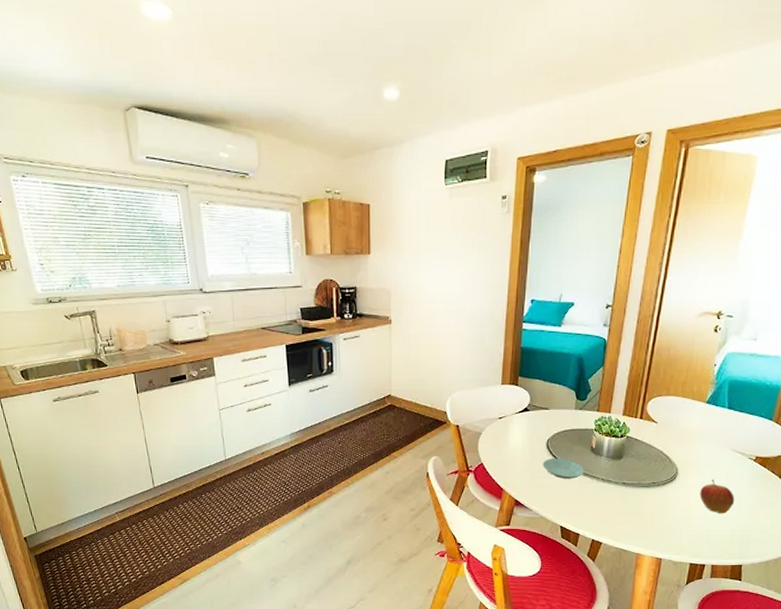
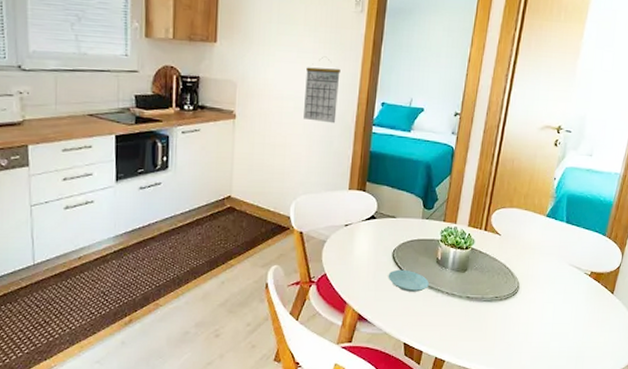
calendar: none [455,260,489,323] -> present [304,57,341,124]
fruit: present [700,479,735,514] -> none [539,294,572,330]

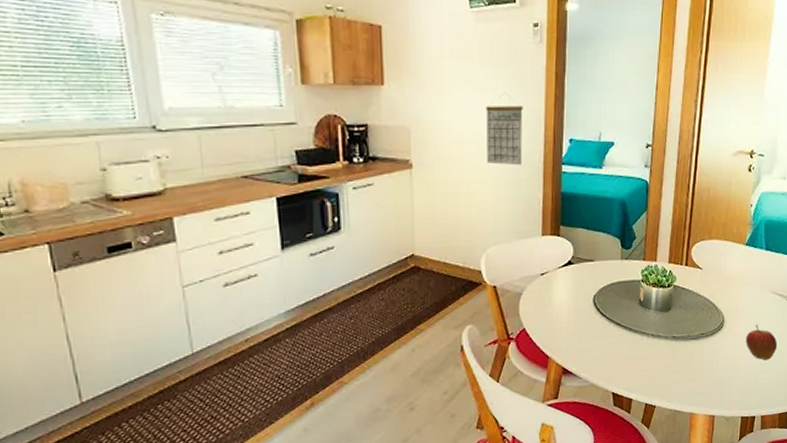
saucer: present [388,269,429,292] -> none [590,315,633,339]
fruit: none [539,294,572,330] -> present [746,324,778,361]

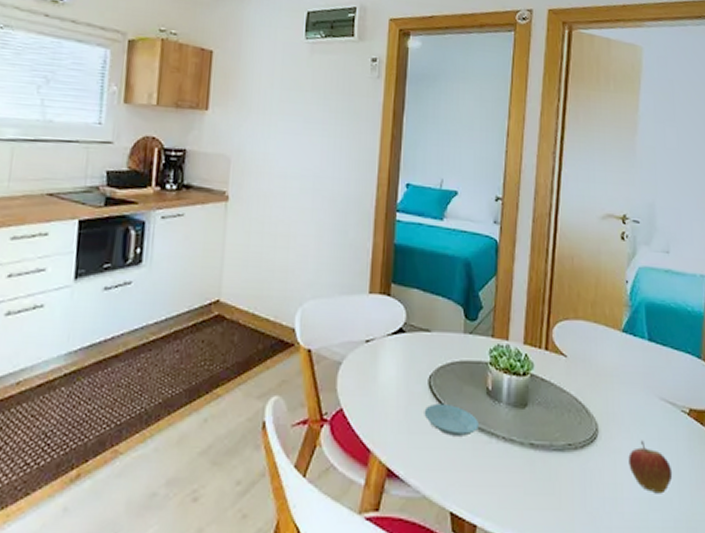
calendar: present [486,94,523,166] -> none [312,129,355,209]
saucer: none [590,315,633,339] -> present [424,403,479,436]

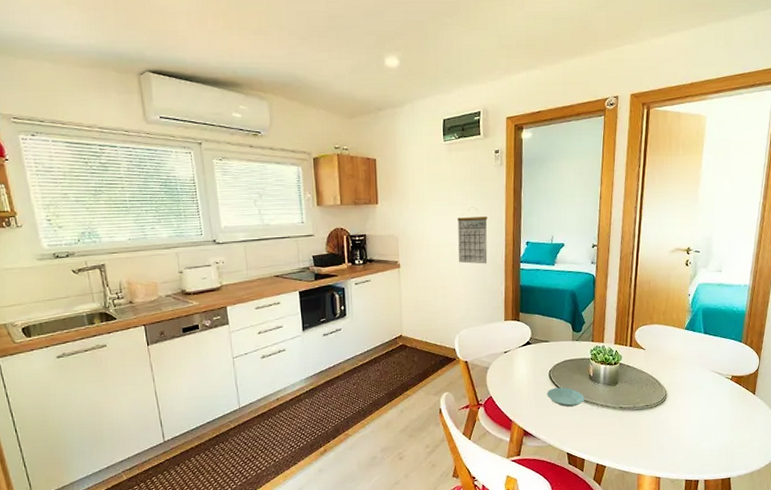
calendar: none [312,129,355,209] -> present [457,208,488,264]
fruit: present [628,440,673,494] -> none [688,399,718,431]

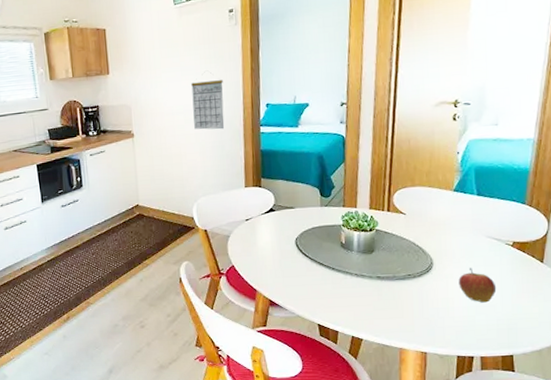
saucer: present [547,387,584,407] -> none [293,255,336,276]
fruit: none [688,399,718,431] -> present [458,267,497,303]

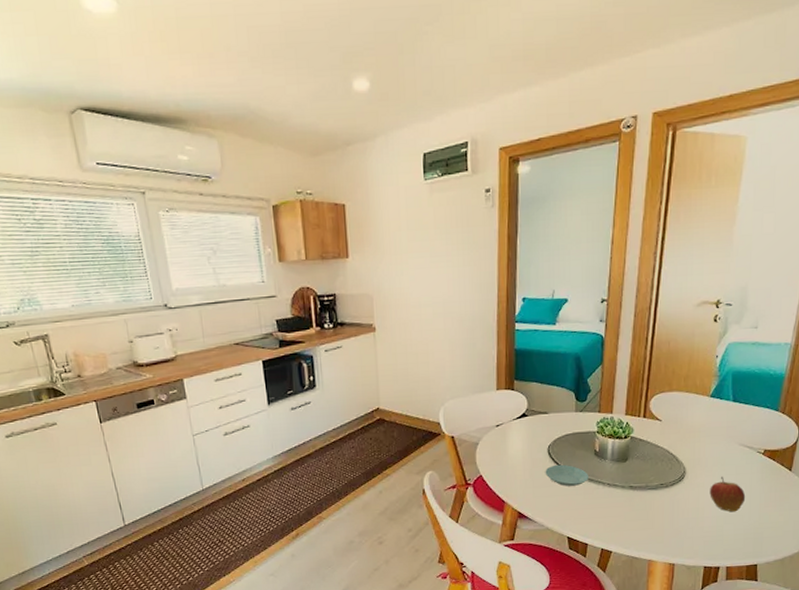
calendar: present [191,72,225,130] -> none [441,259,477,325]
saucer: none [293,255,336,276] -> present [545,464,588,486]

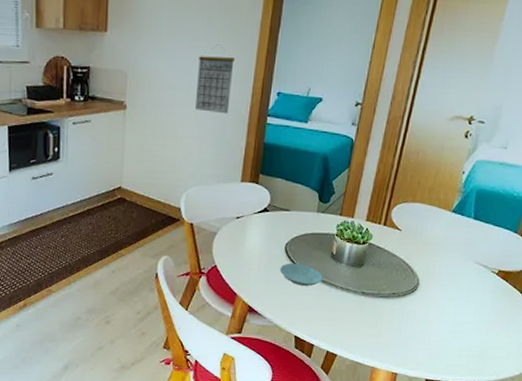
calendar: none [441,259,477,325] -> present [195,45,235,114]
fruit: present [710,476,746,512] -> none [440,292,475,329]

